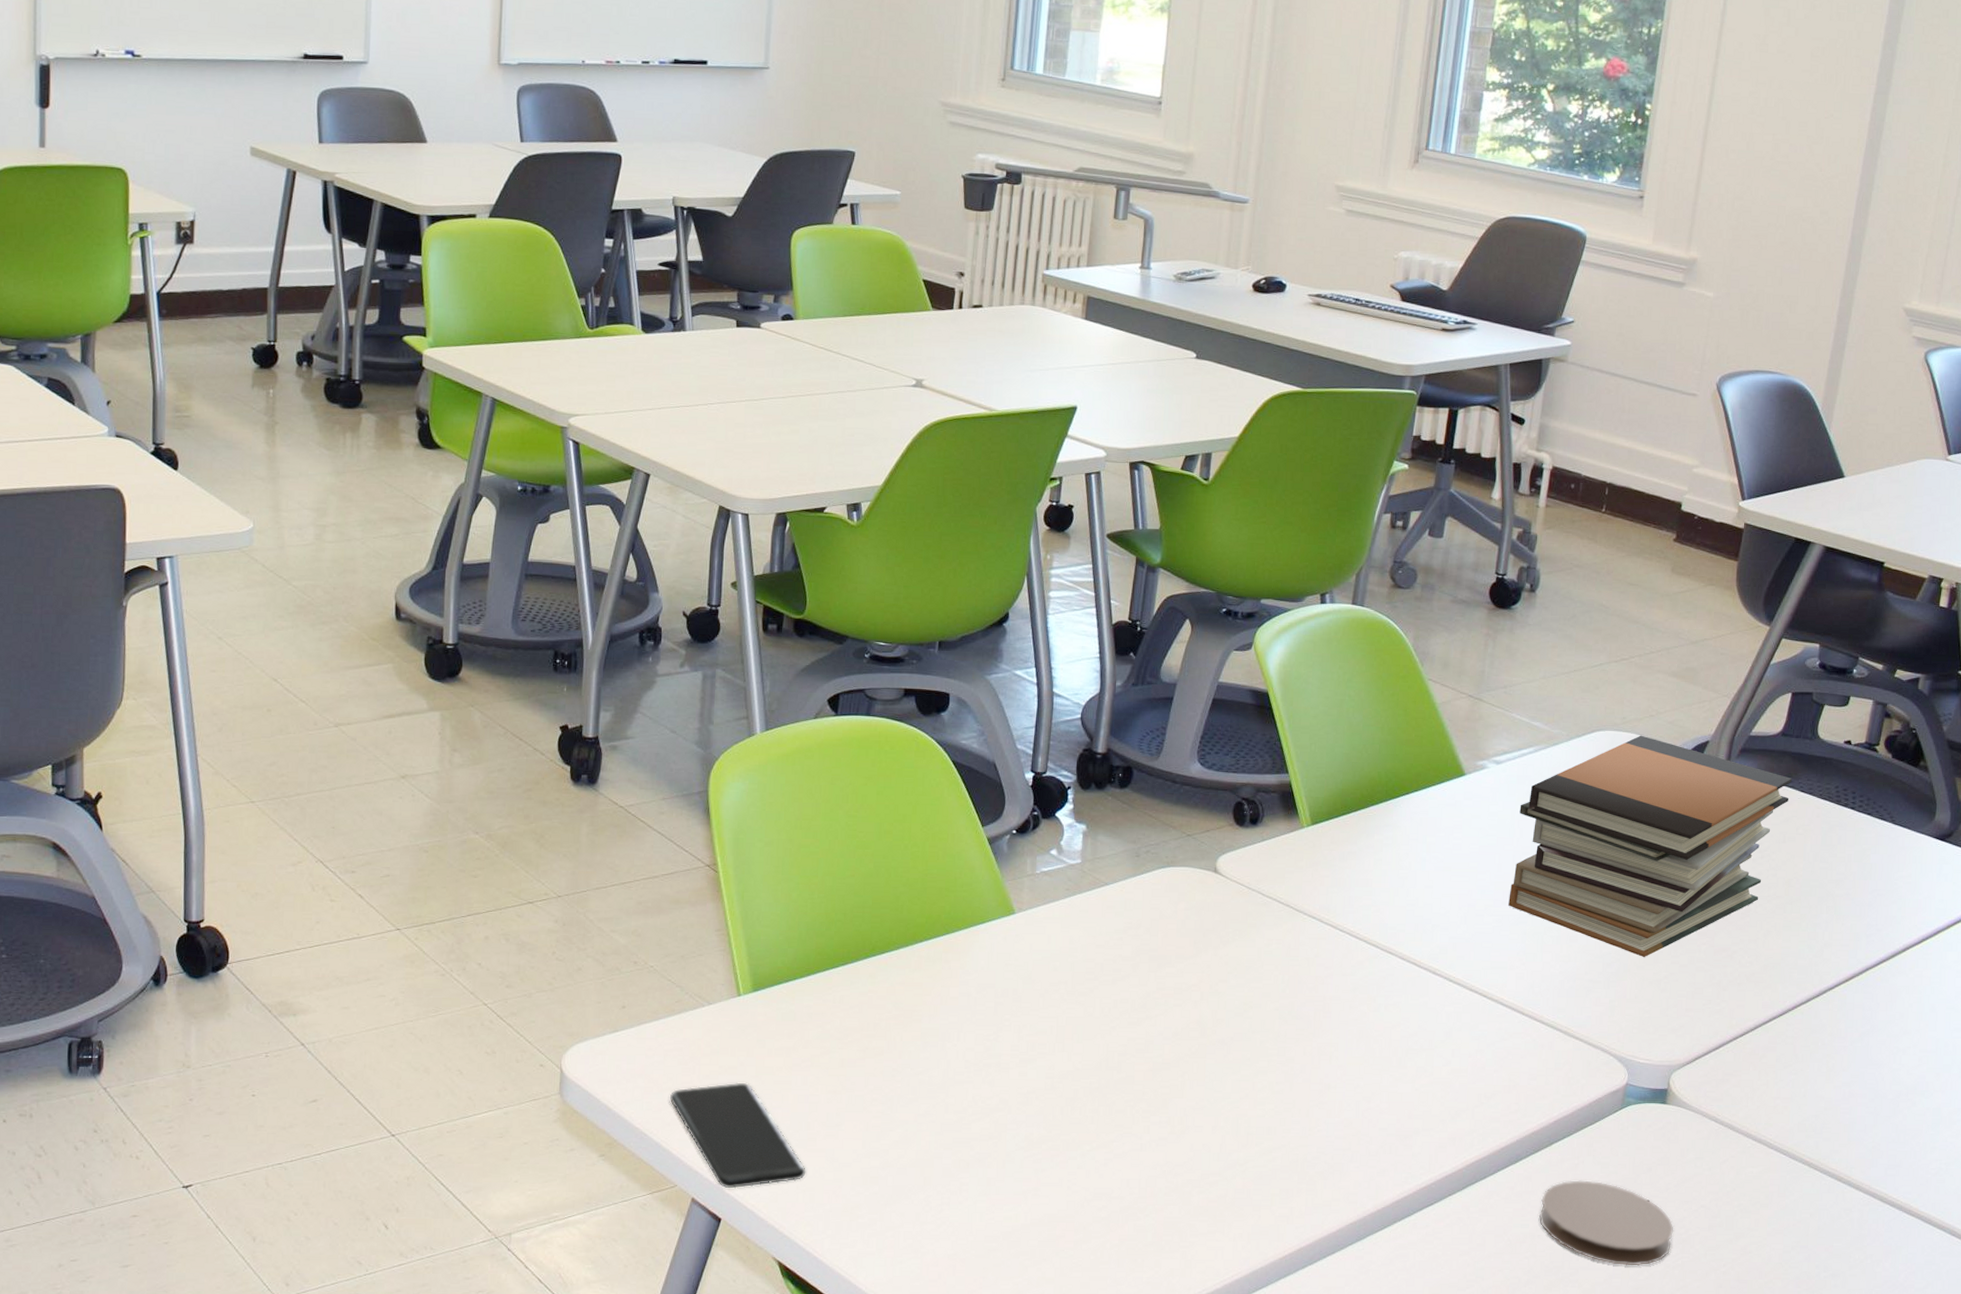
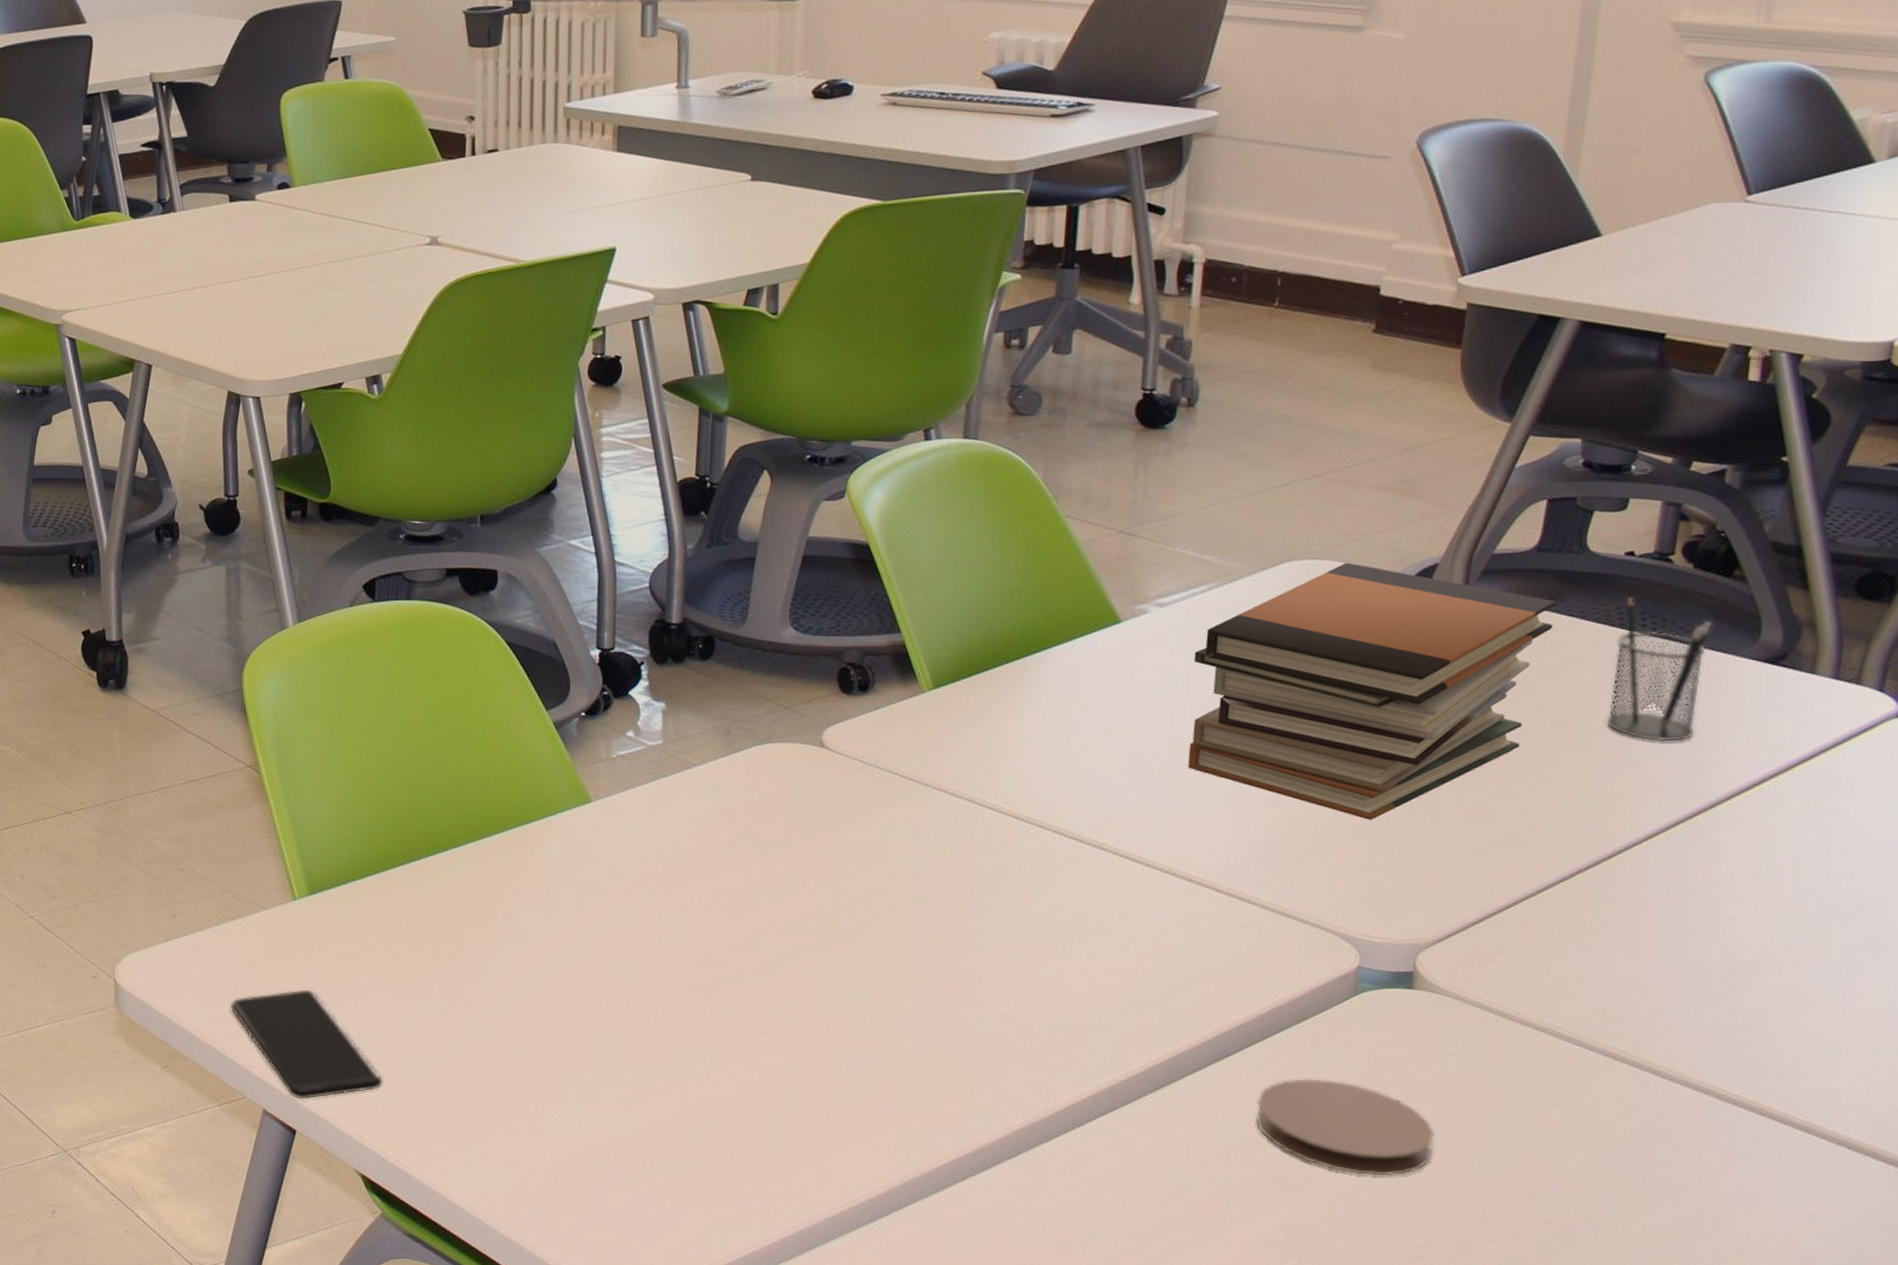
pencil holder: none [1822,777,1903,901] -> present [1606,595,1713,742]

